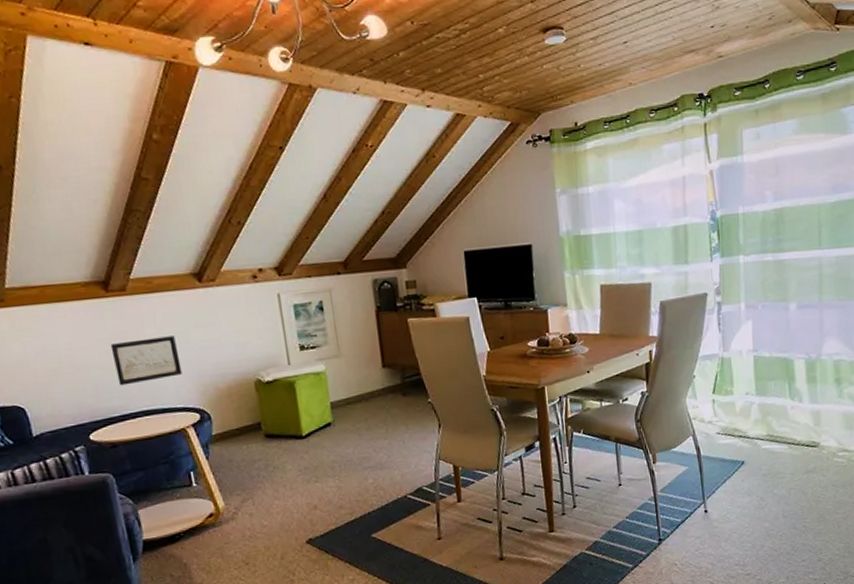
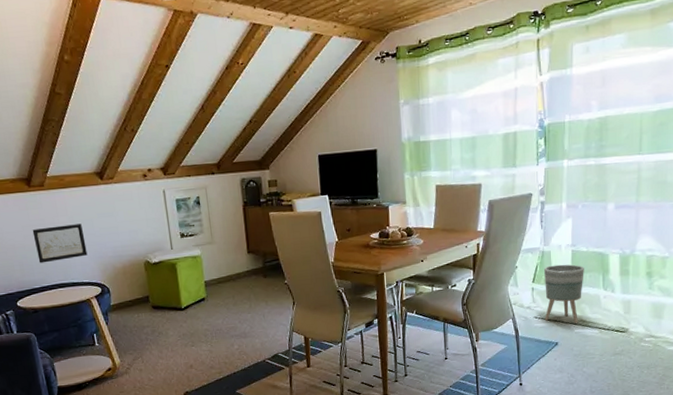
planter: none [725,372,769,439] -> present [544,264,584,324]

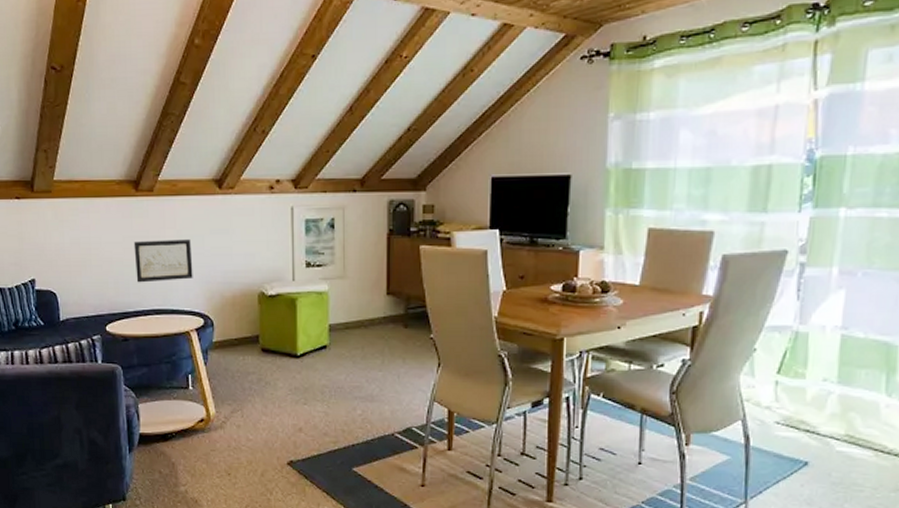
planter: present [544,264,584,324] -> none [790,352,859,439]

